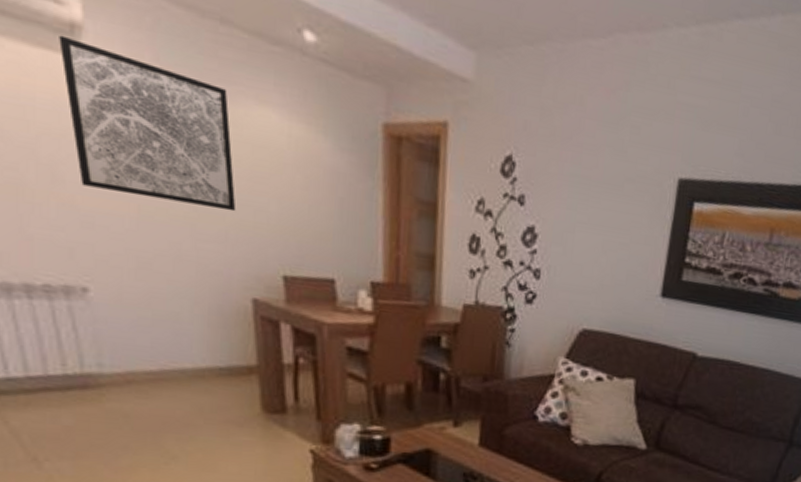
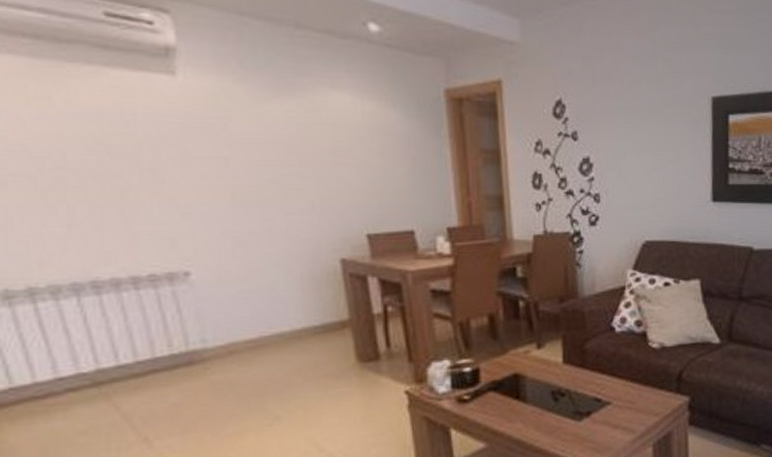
wall art: present [59,35,236,212] -> none [156,58,320,185]

